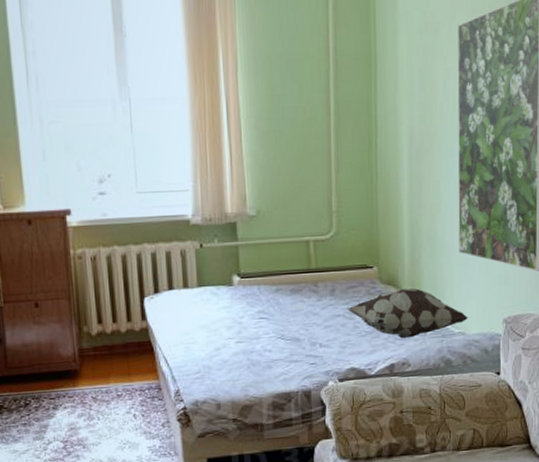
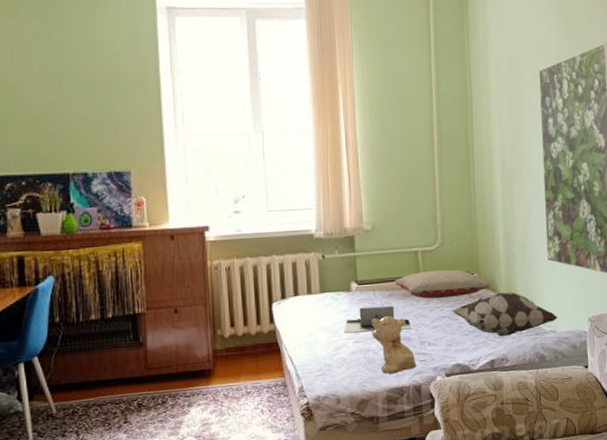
laptop: none [225,302,301,332] -> present [344,306,411,333]
teddy bear: none [256,314,306,378] -> present [371,316,417,374]
pillow: none [282,262,392,295] -> present [394,269,491,299]

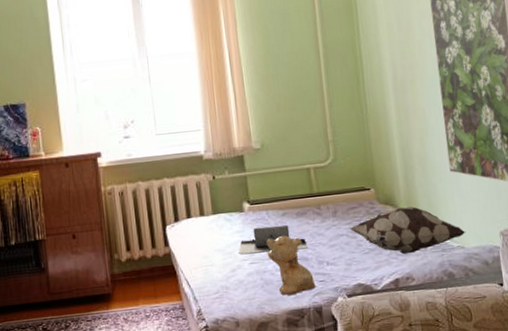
pillow: present [394,269,491,299] -> none [287,185,389,217]

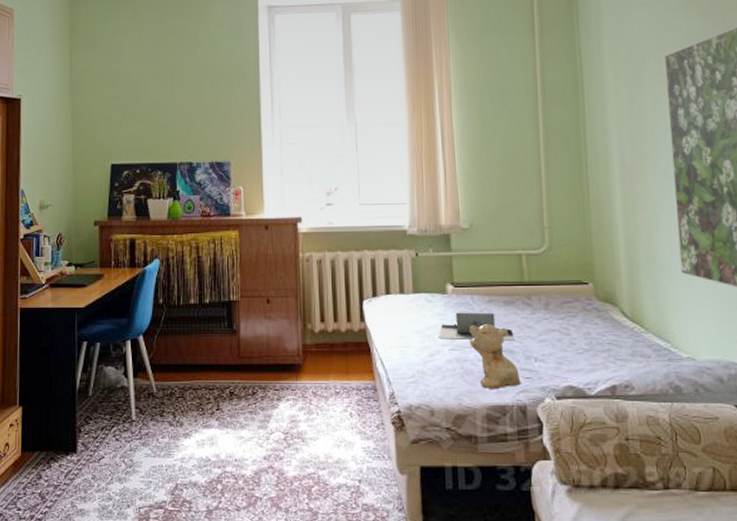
decorative pillow: present [349,206,466,255] -> none [562,307,698,360]

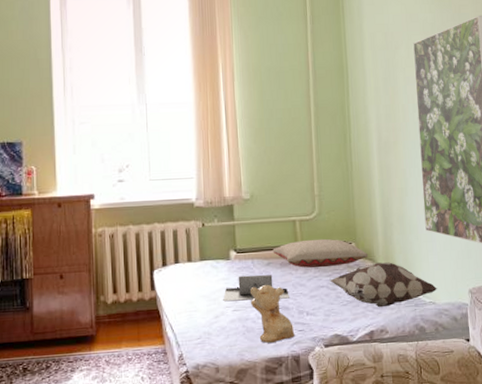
pillow: none [495,276,610,308] -> present [272,238,369,268]
decorative pillow: none [562,307,698,360] -> present [330,262,438,308]

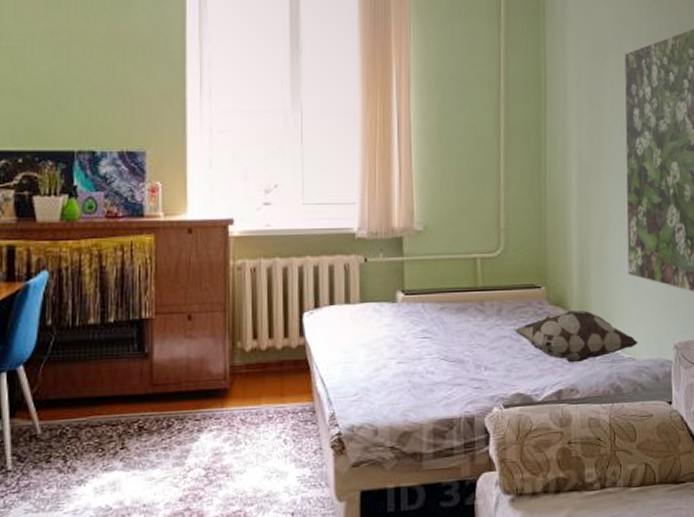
laptop: present [223,274,289,301] -> none [386,321,465,352]
teddy bear: present [250,285,295,343] -> none [418,333,470,402]
pillow: present [272,238,369,268] -> none [447,280,560,314]

